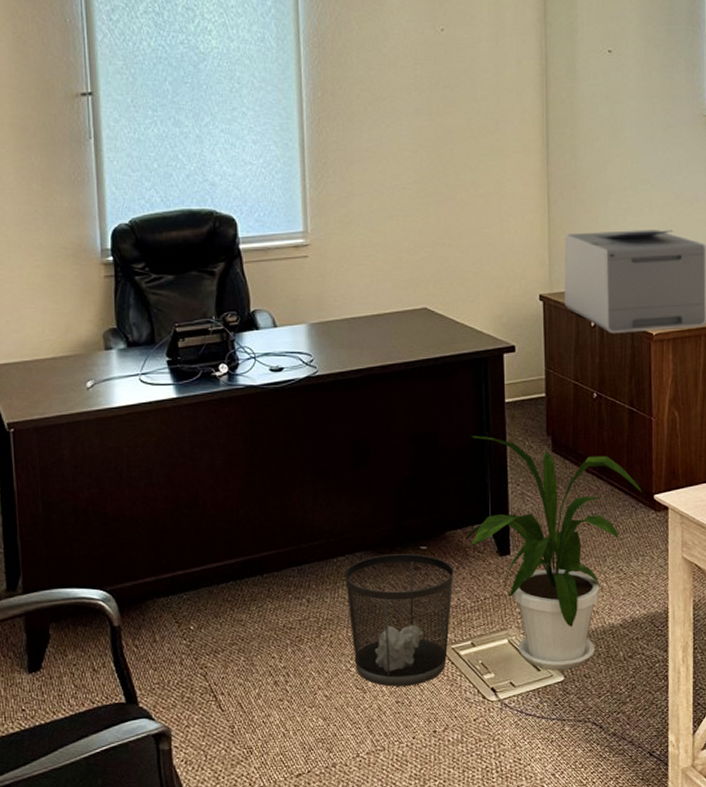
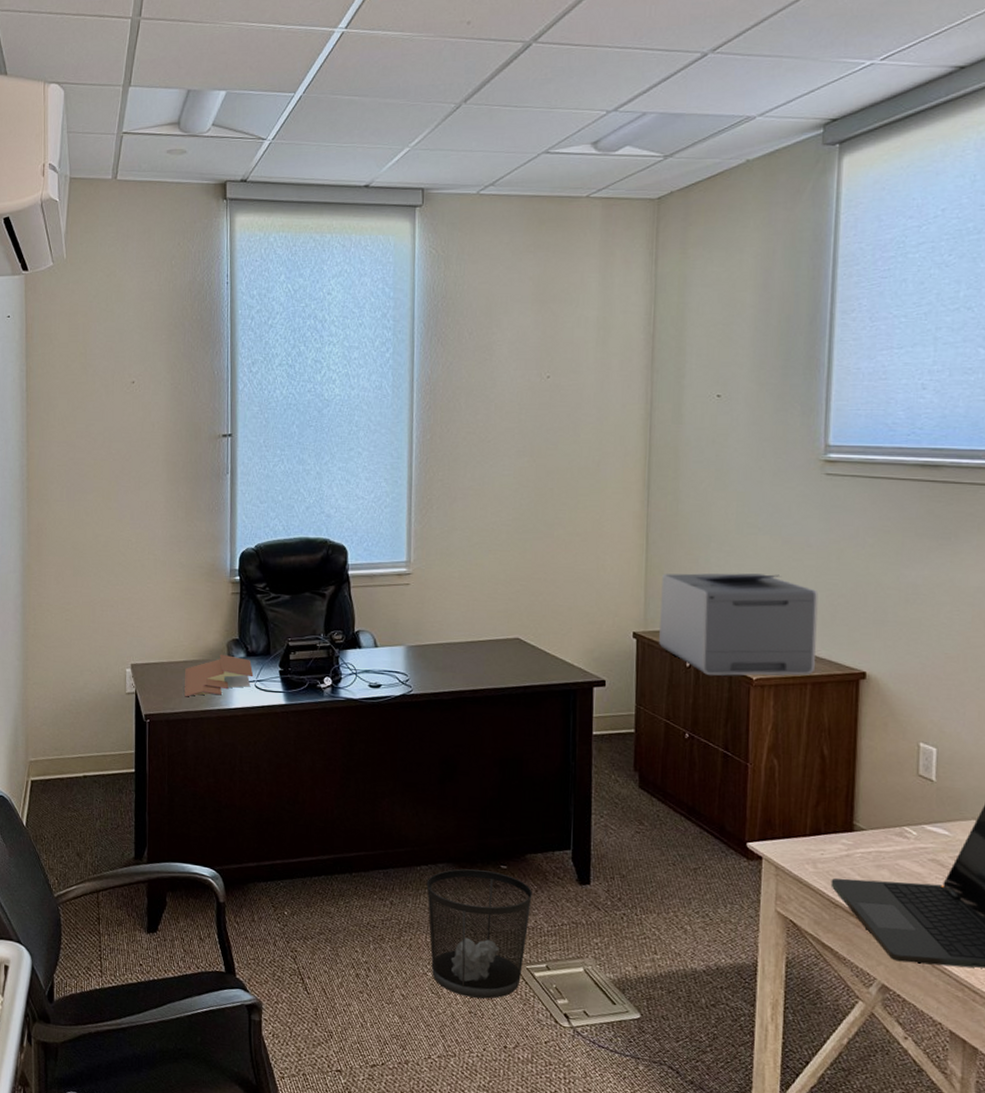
papers: none [54,346,137,399] -> present [184,654,254,697]
house plant: present [467,436,642,670] -> none [547,764,734,1008]

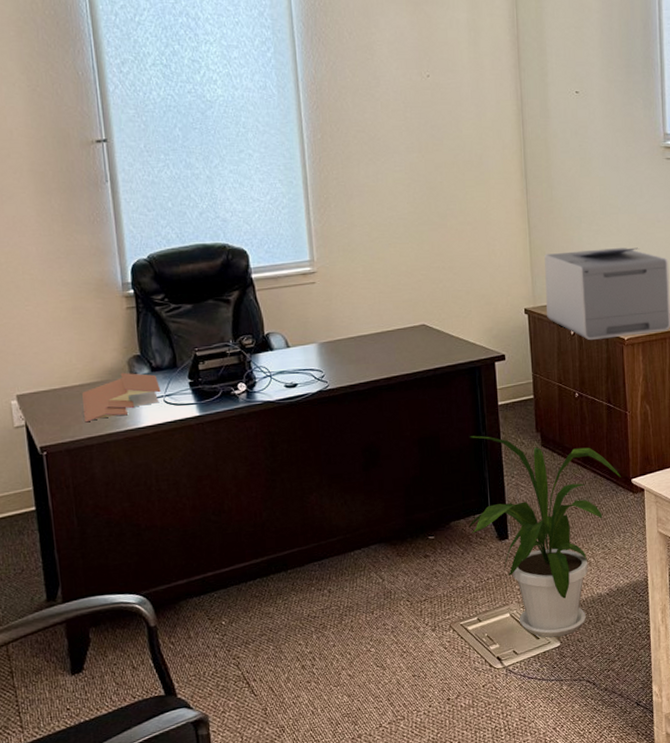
waste bin: present [426,869,532,999] -> none [361,543,459,663]
house plant: none [547,764,734,1008] -> present [468,435,621,638]

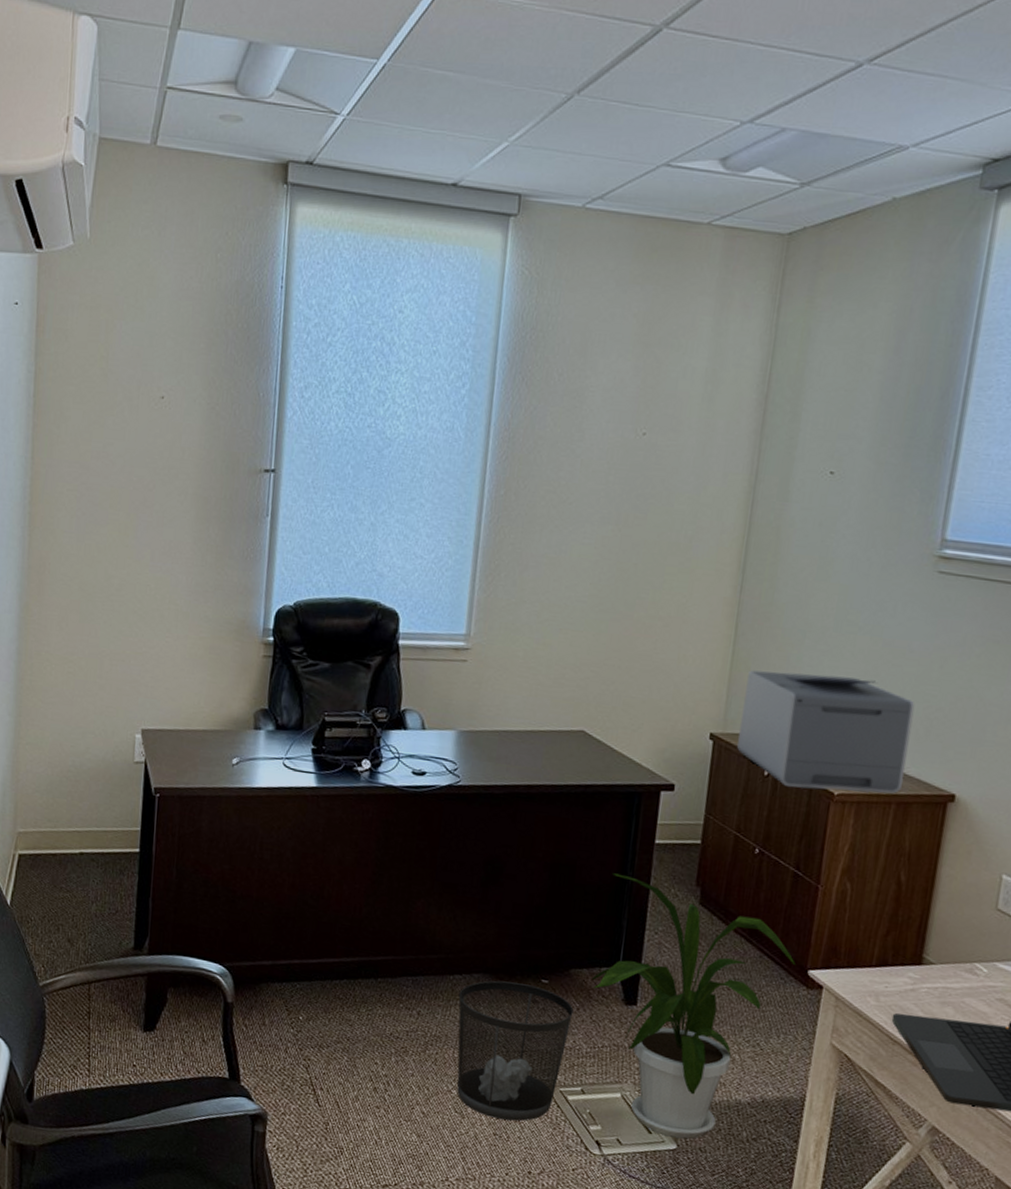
papers: present [82,372,161,423] -> none [201,724,282,772]
waste bin: none [361,543,459,663] -> present [456,980,574,1121]

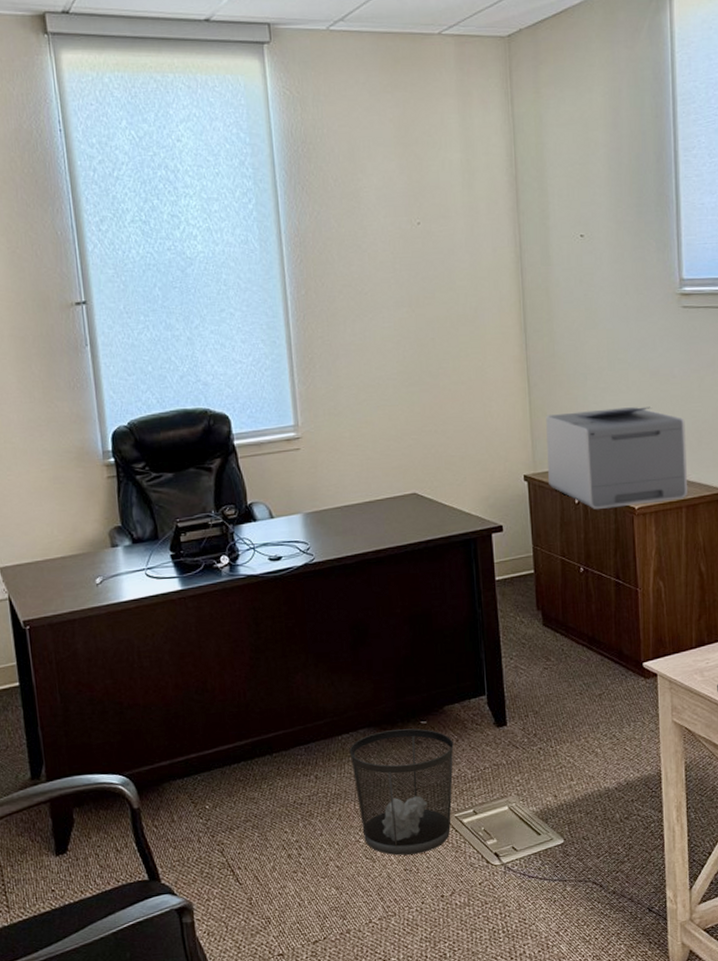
house plant: present [592,873,795,1139] -> none [463,613,631,834]

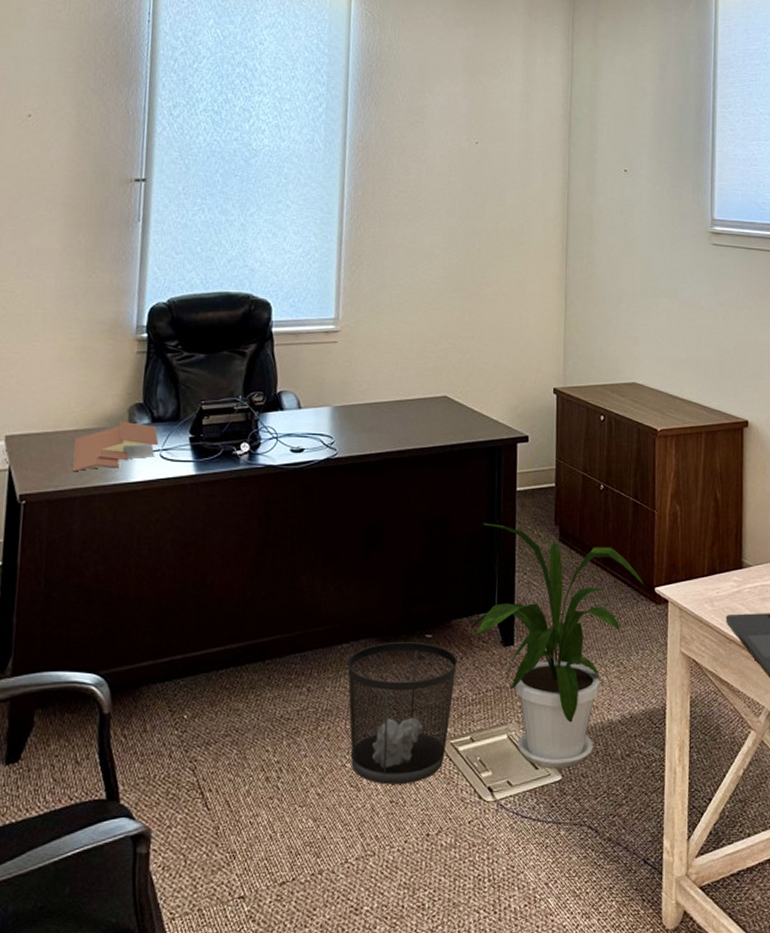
papers: none [64,544,143,596] -> present [72,420,159,472]
house plant: none [463,613,631,834] -> present [472,523,644,769]
printer: present [546,406,688,509] -> none [577,331,709,428]

